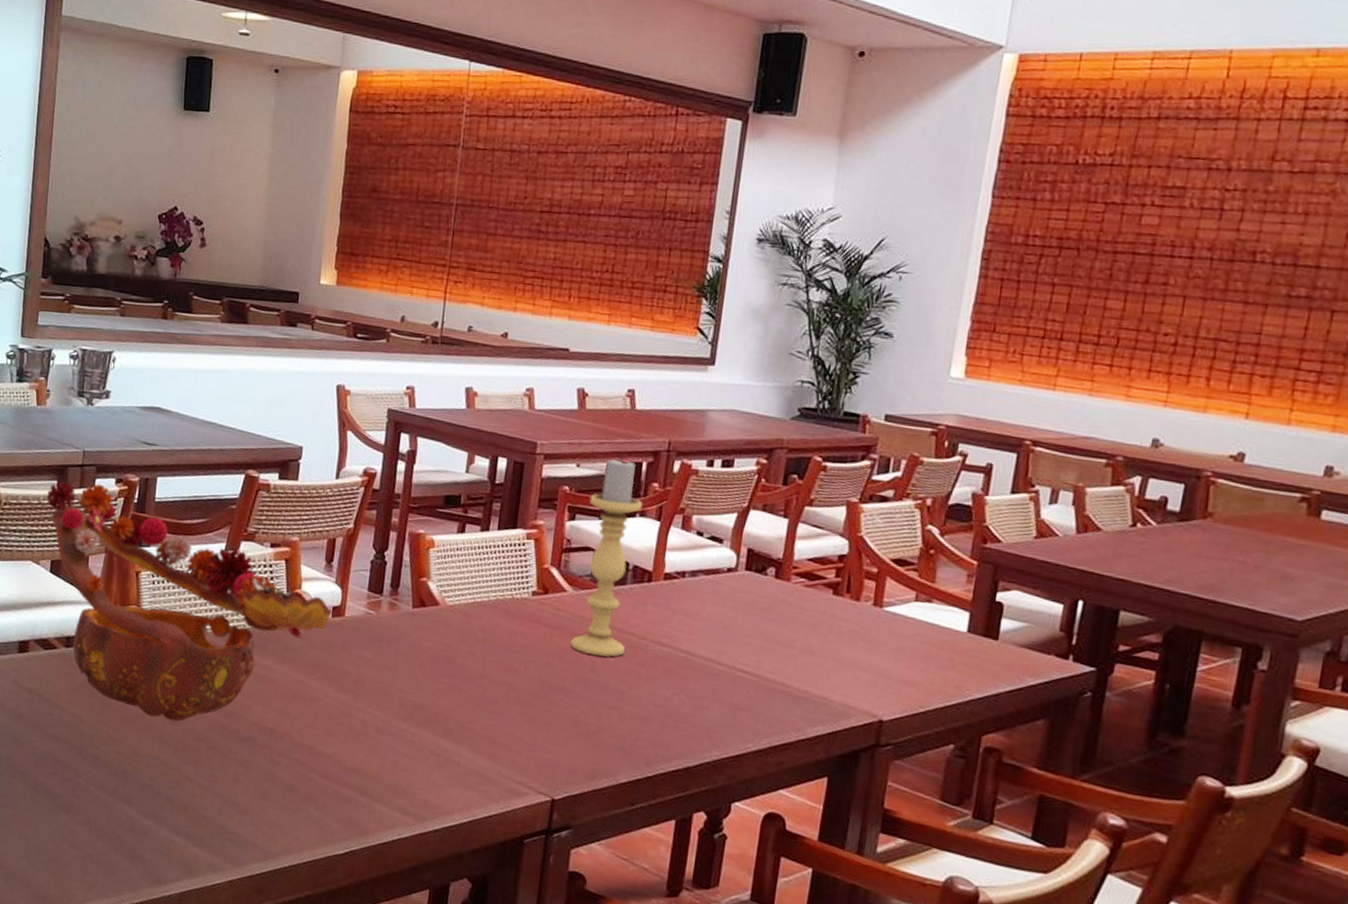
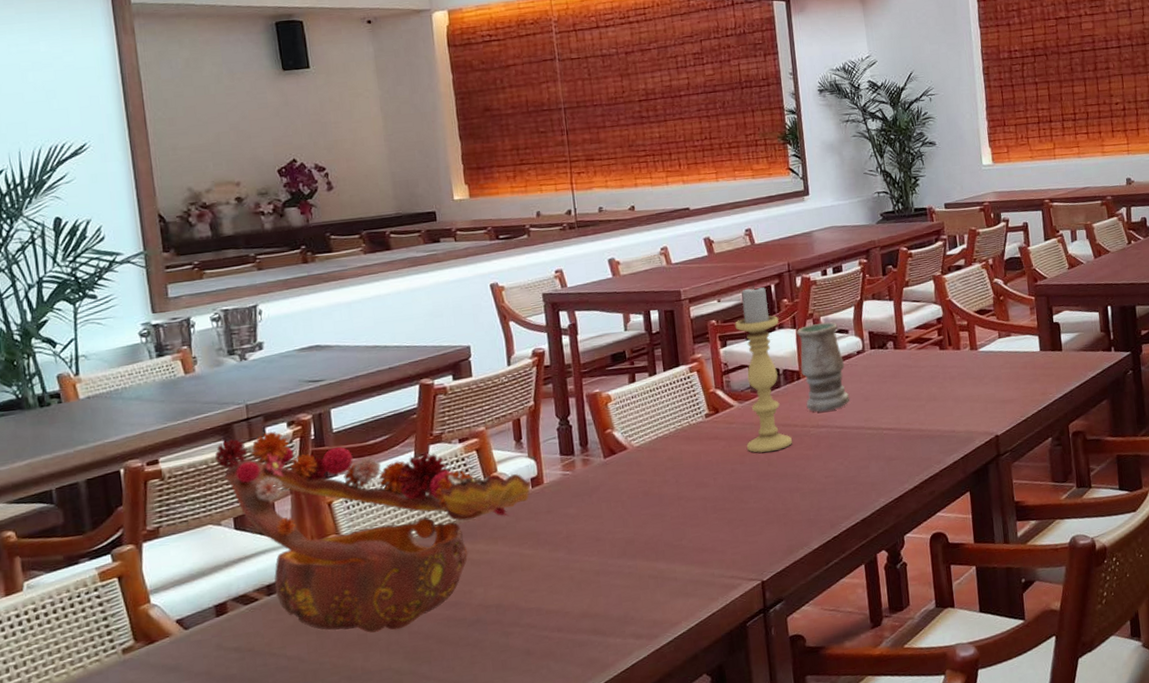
vase: none [651,521,712,630] -> present [797,322,850,412]

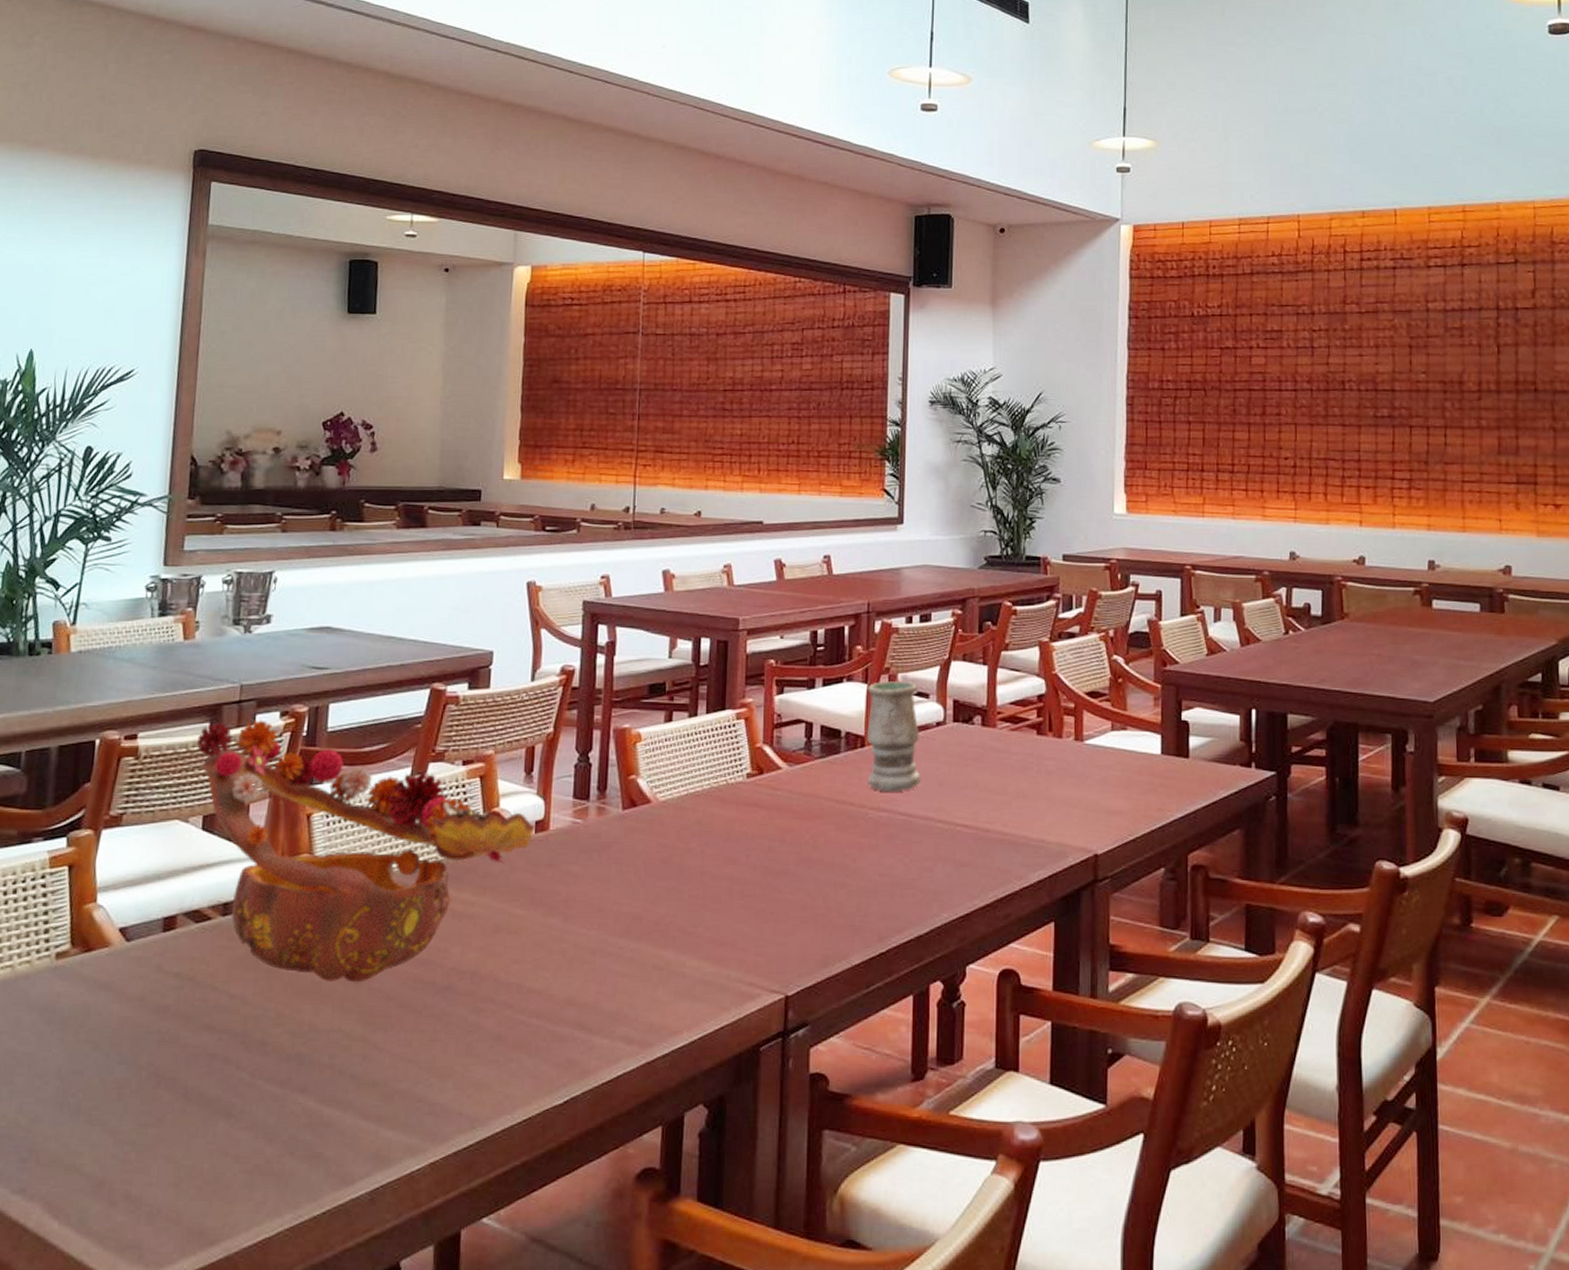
candle holder: present [735,285,792,453] -> none [791,624,848,831]

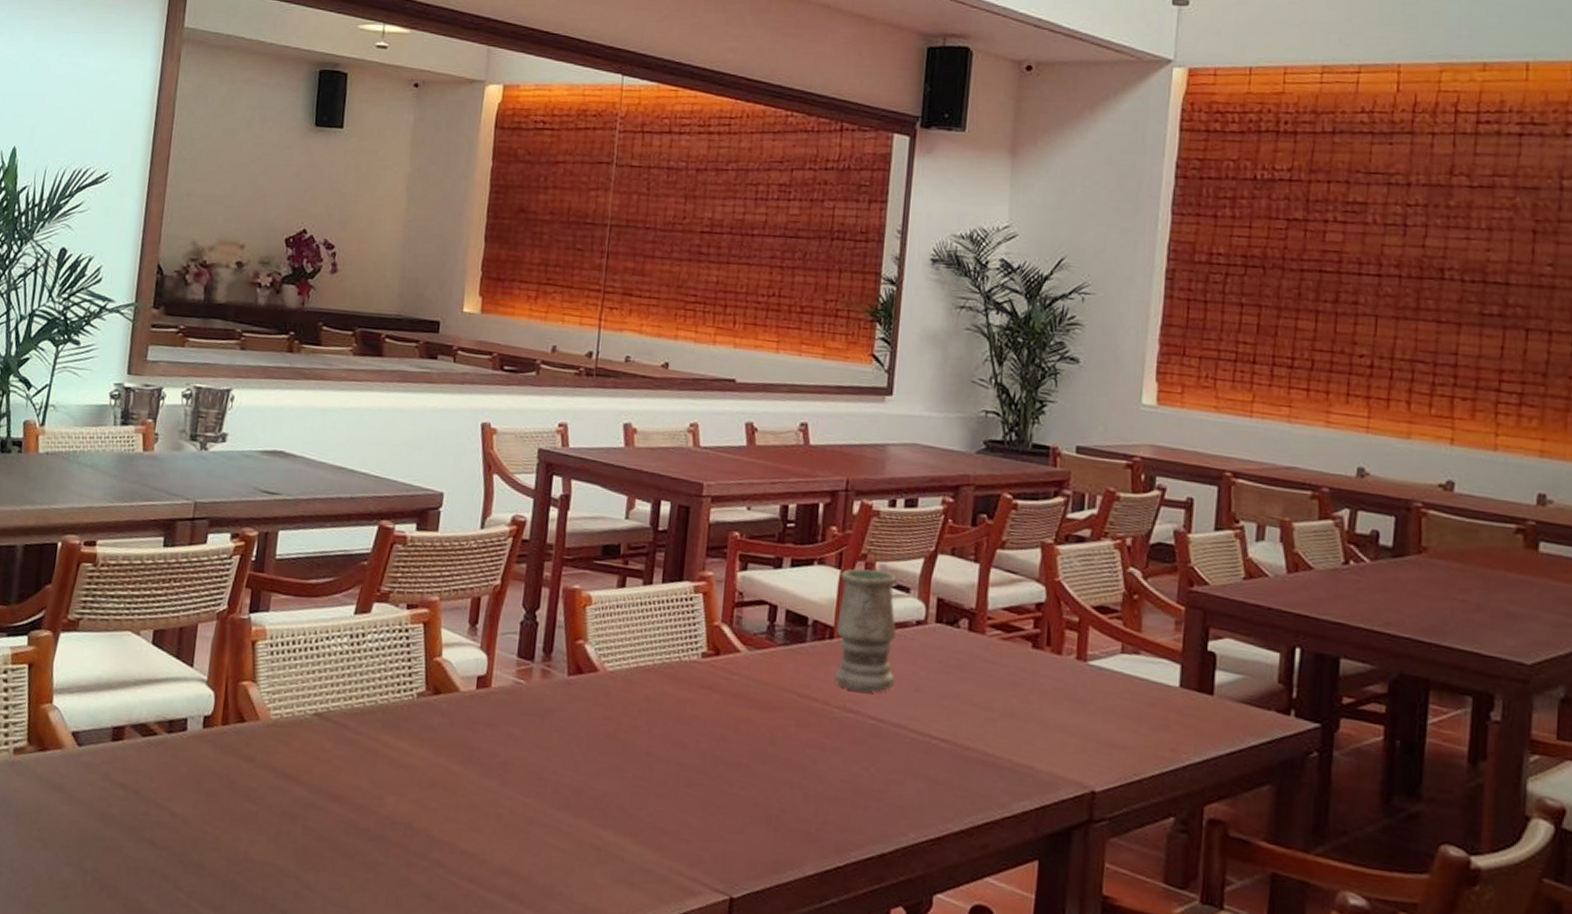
flower arrangement: present [196,720,535,983] -> none [150,537,477,819]

